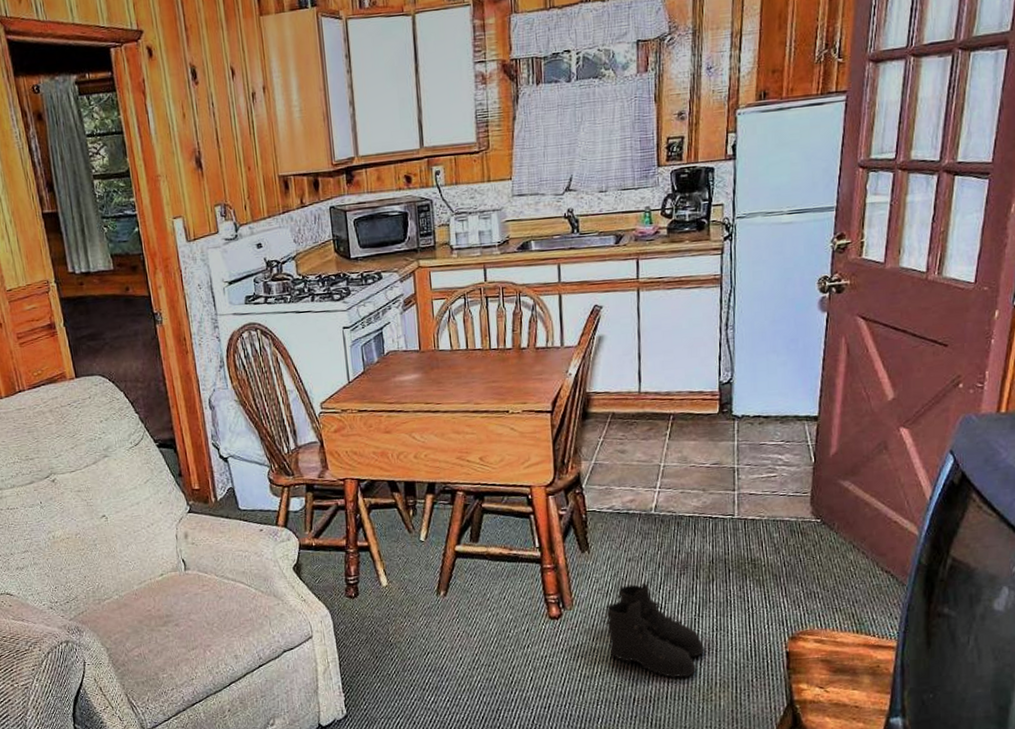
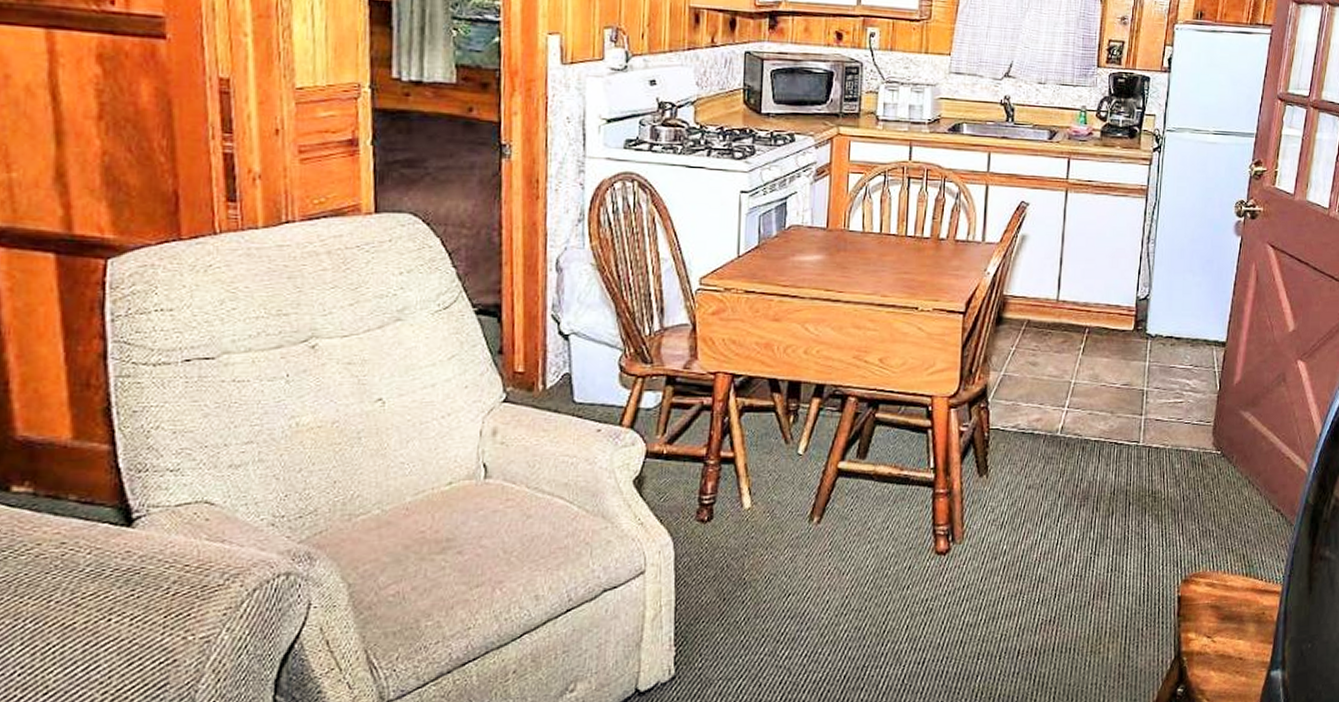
boots: present [604,583,704,678] -> none [995,515,1097,627]

